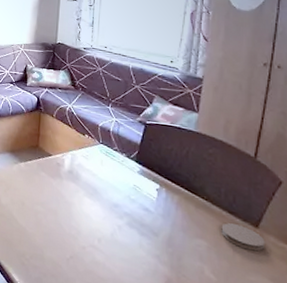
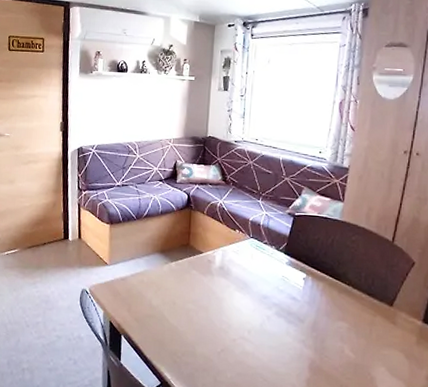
coaster: present [221,223,265,251] -> none [360,304,398,328]

